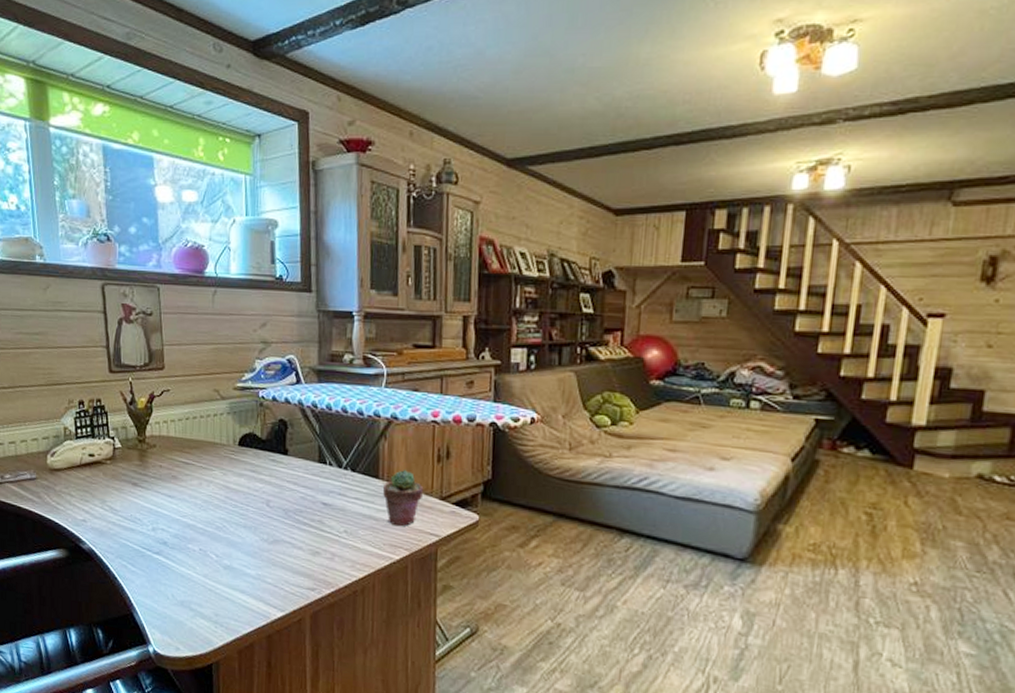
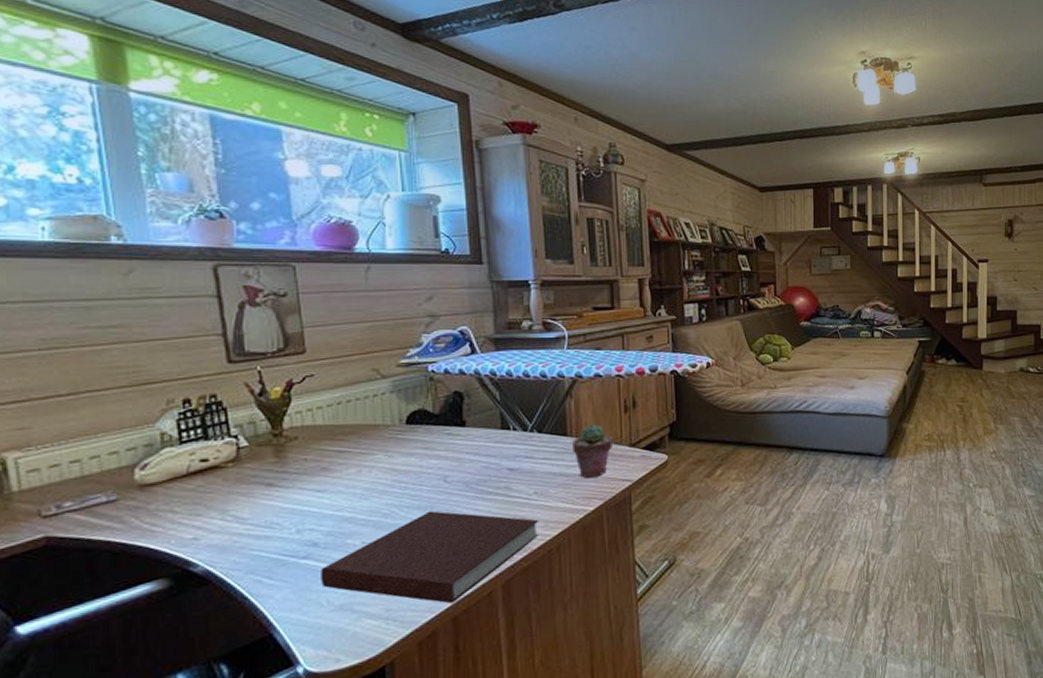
notebook: none [168,531,347,622] -> present [321,511,539,604]

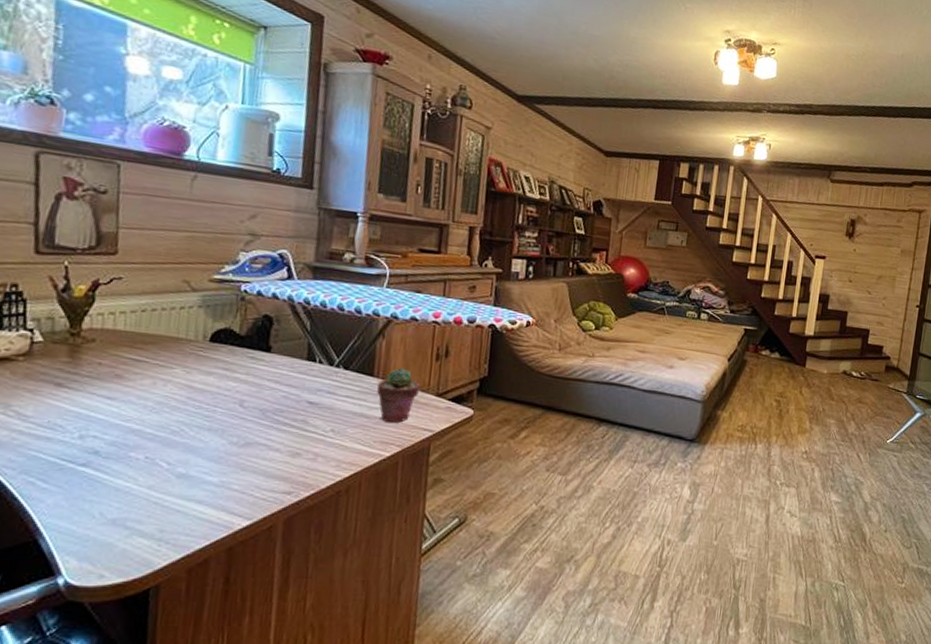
notebook: present [321,511,539,604] -> none [96,434,332,533]

